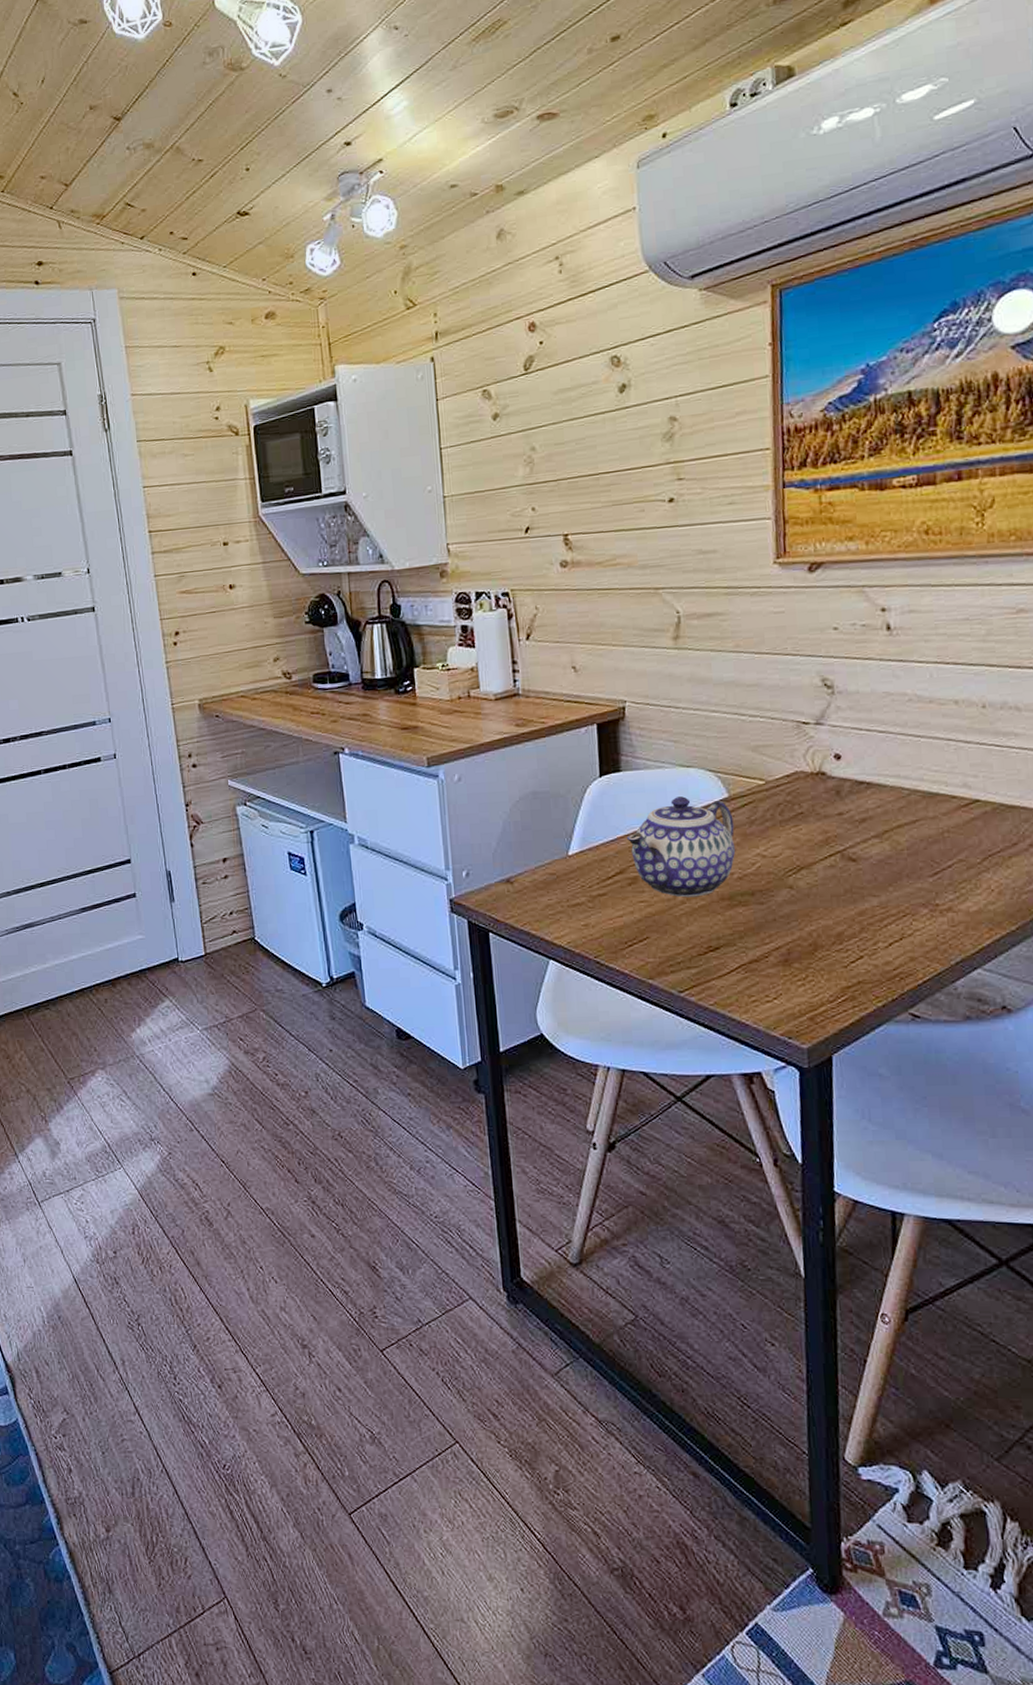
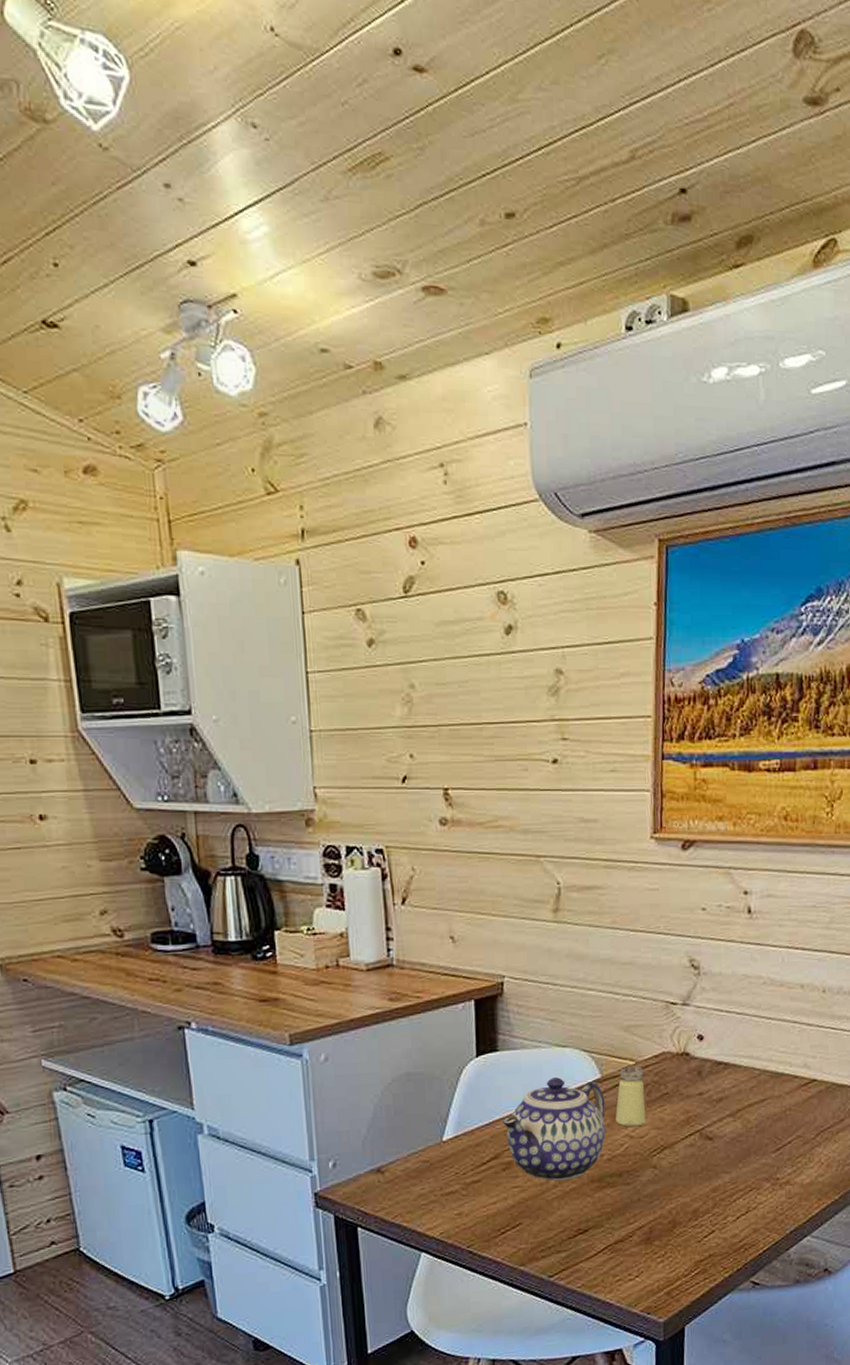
saltshaker: none [745,785,779,847] -> present [616,1065,646,1128]

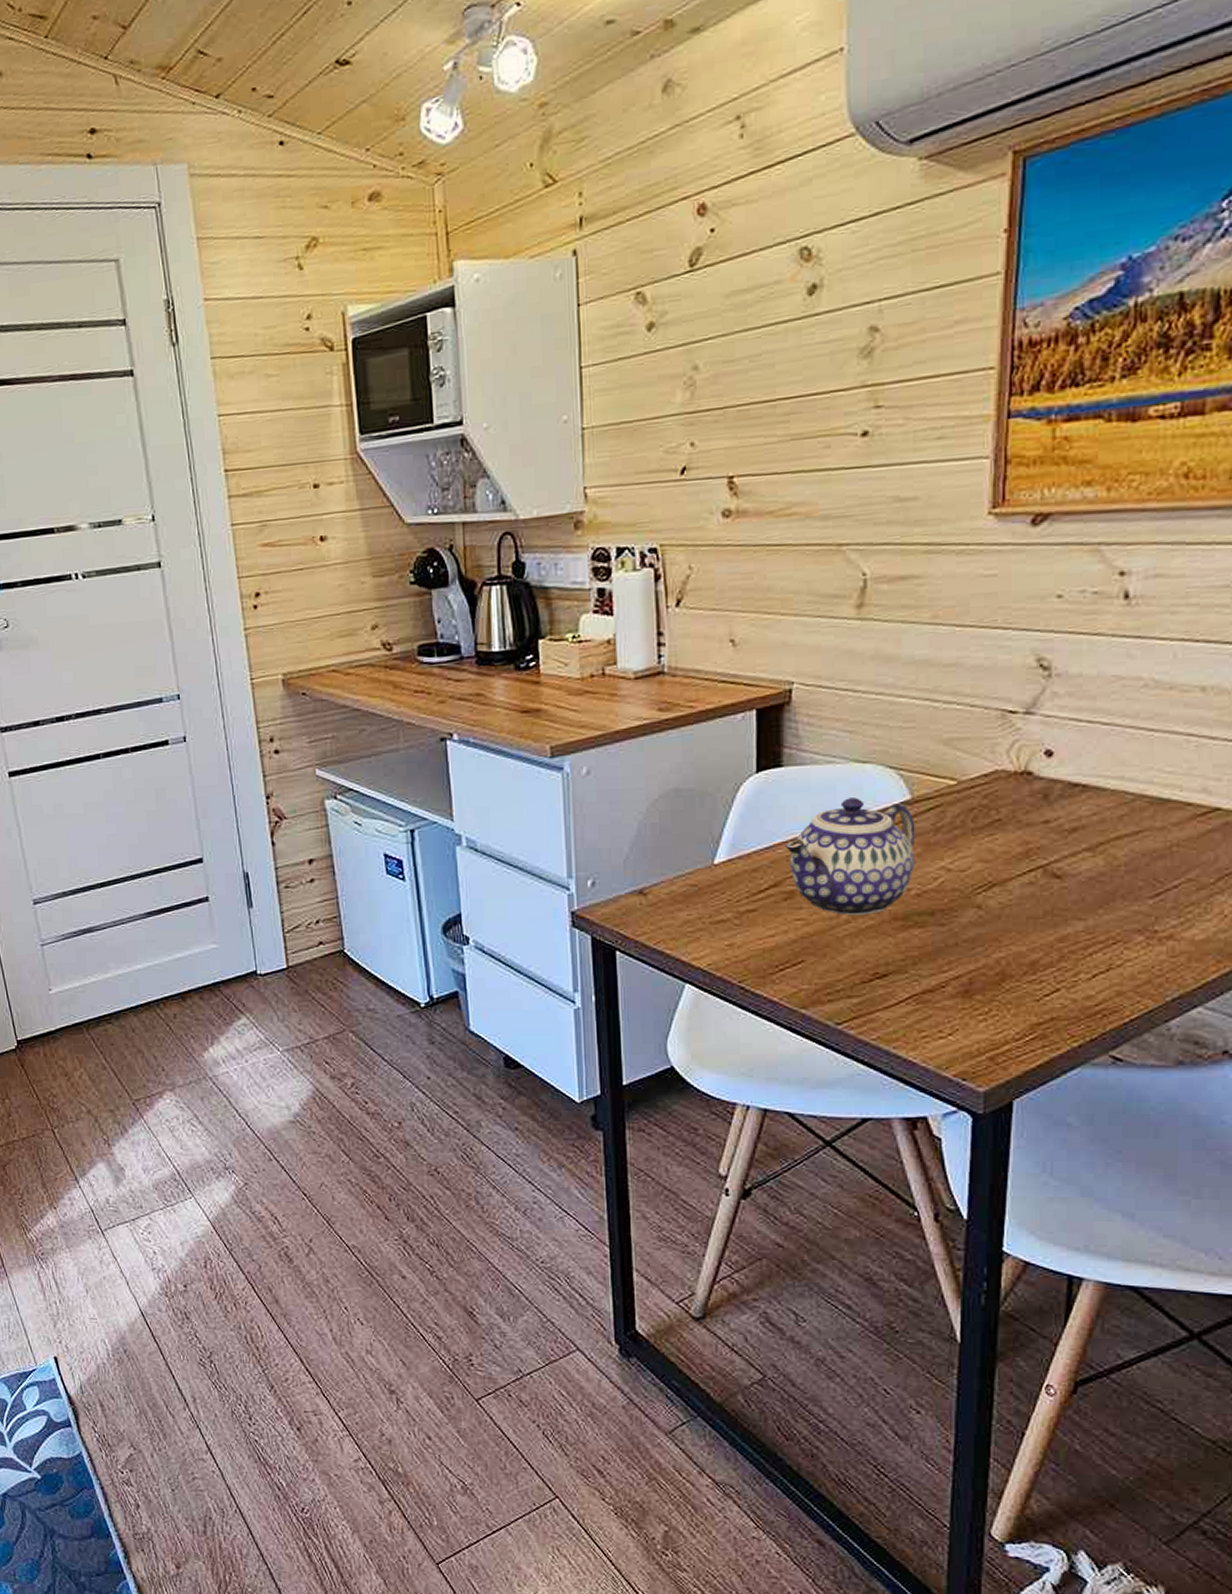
saltshaker: present [616,1065,646,1128] -> none [929,785,969,859]

